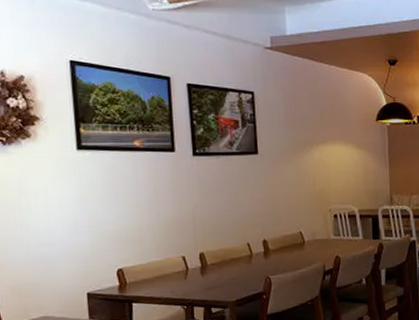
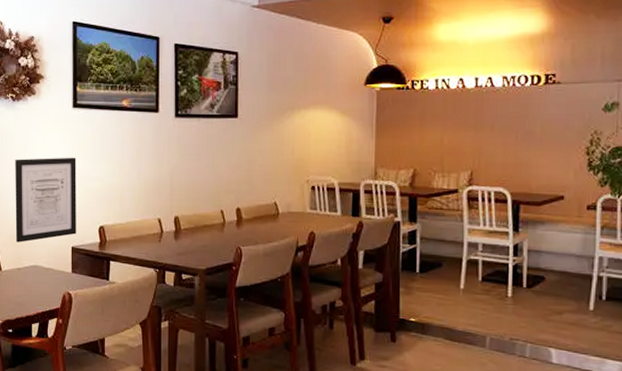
wall art: none [11,200,91,294] -> present [15,157,76,243]

